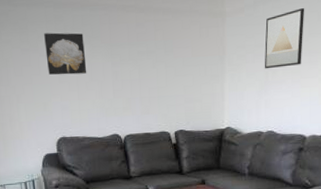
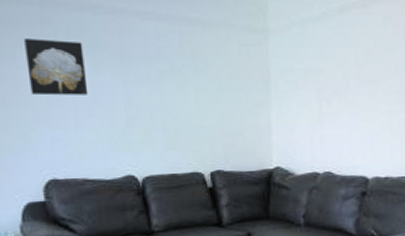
wall art: present [264,8,305,69] -> none [316,31,360,99]

